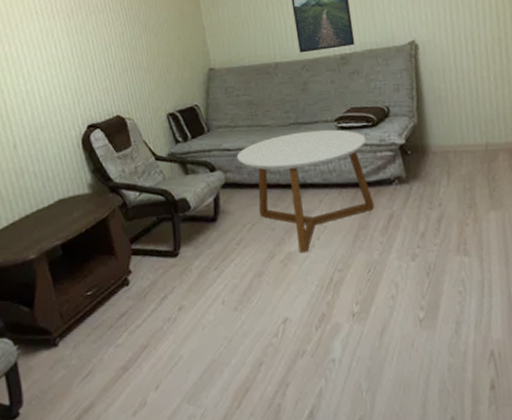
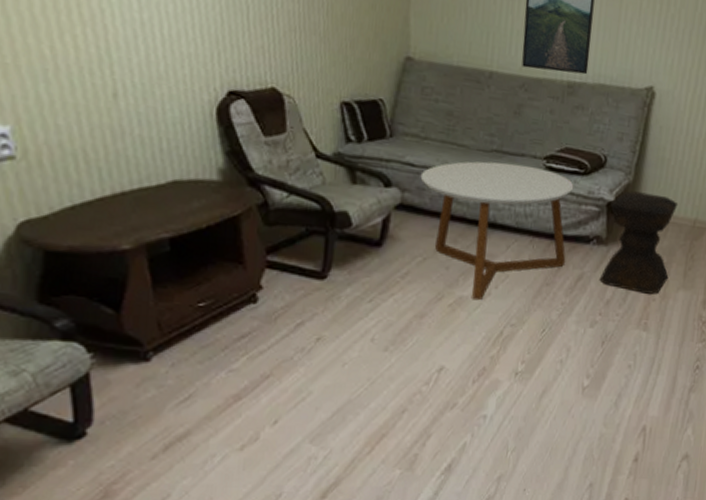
stool: none [402,129,476,221] -> present [599,191,679,294]

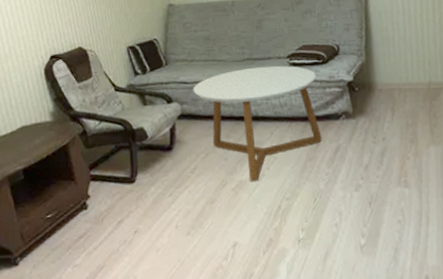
stool: present [599,191,679,294] -> none [350,67,417,154]

